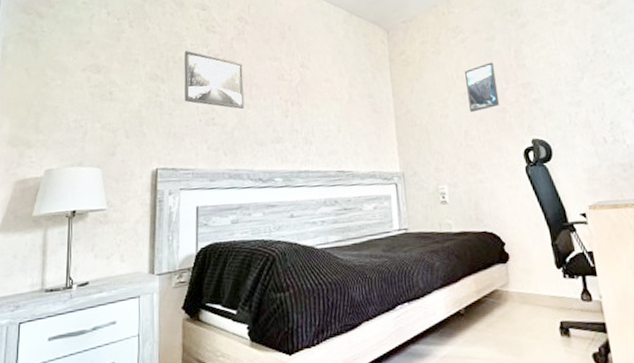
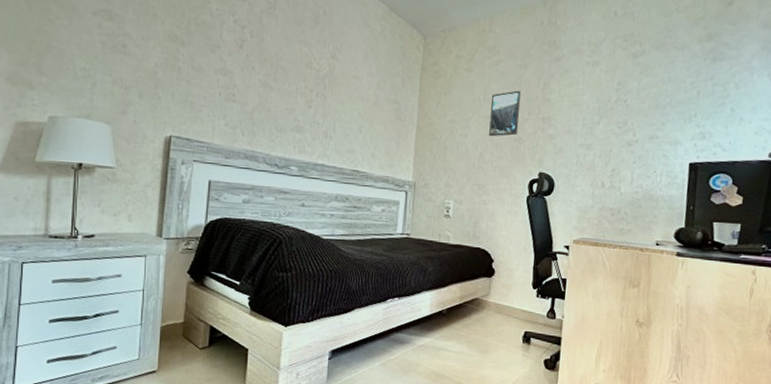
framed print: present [184,51,245,110] -> none [205,15,271,91]

